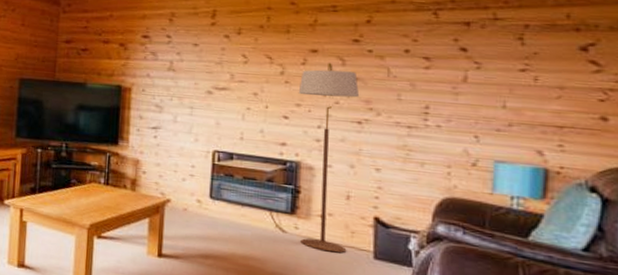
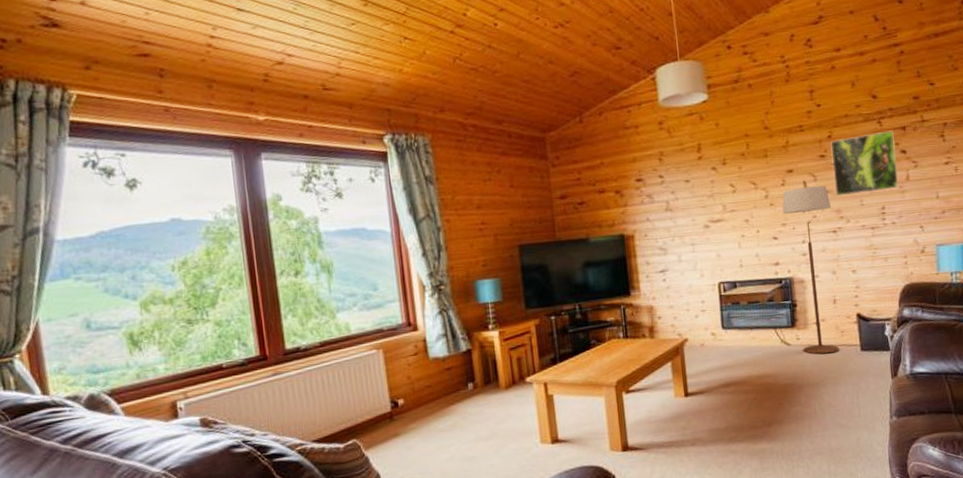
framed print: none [367,24,454,89] -> present [830,130,898,197]

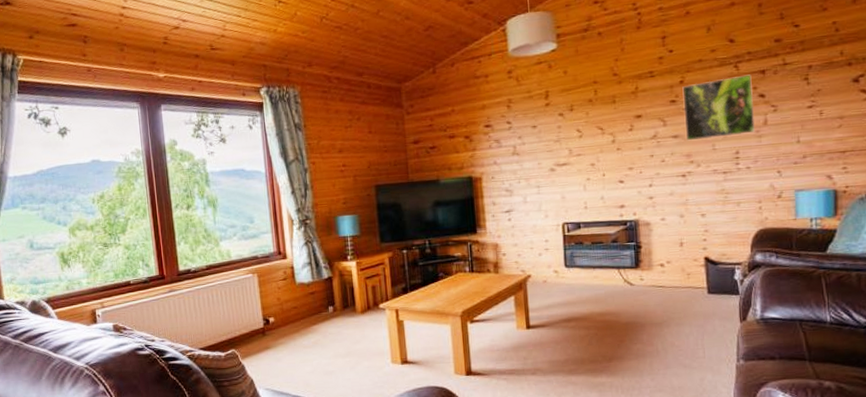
floor lamp: present [782,180,840,355] -> none [629,125,685,296]

